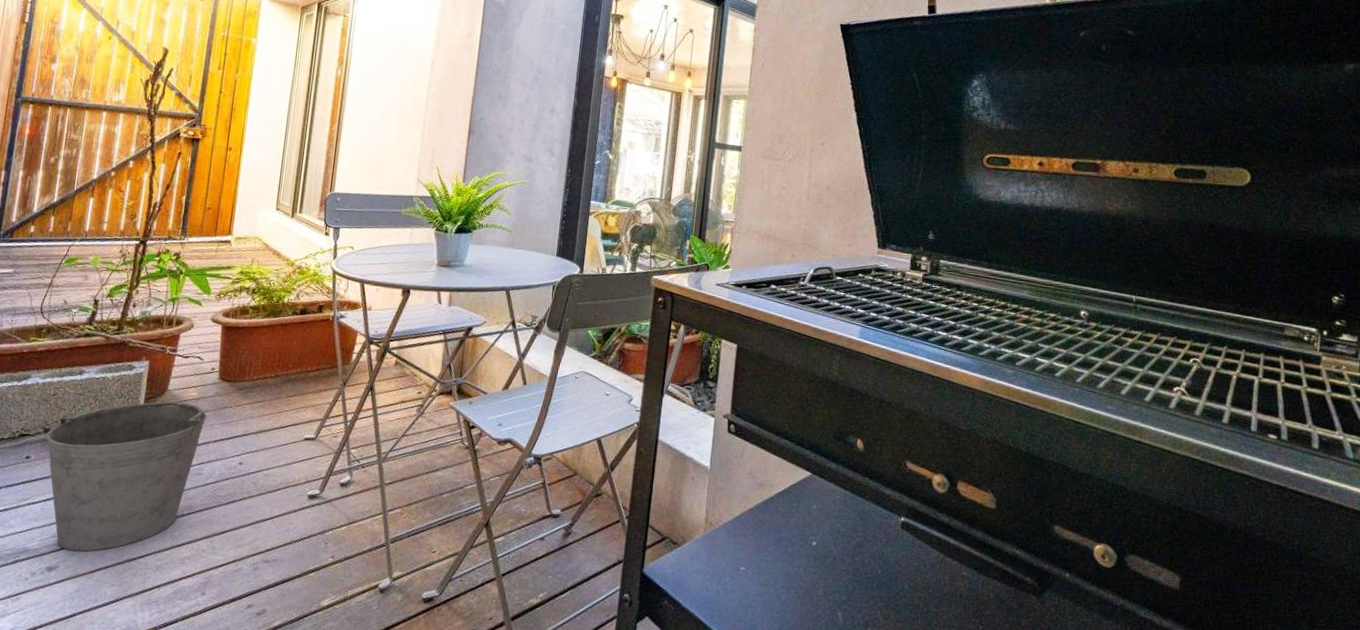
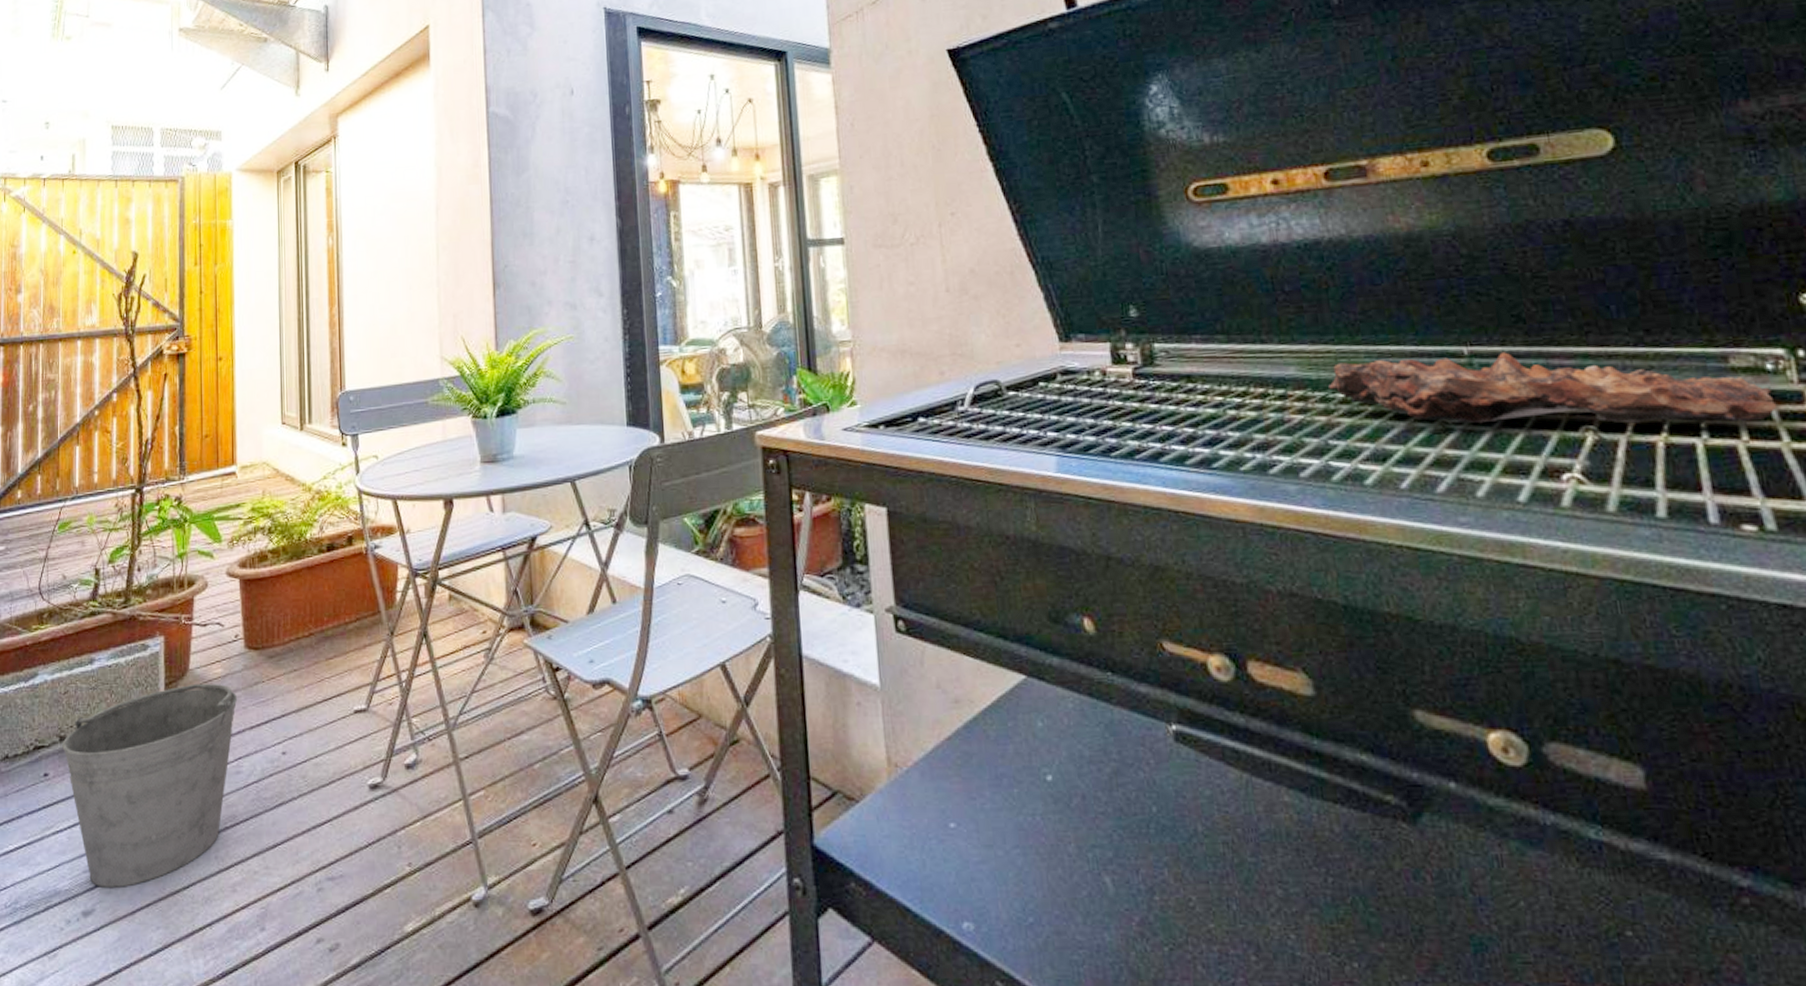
steak: none [1046,293,1305,371] -> present [1328,352,1778,425]

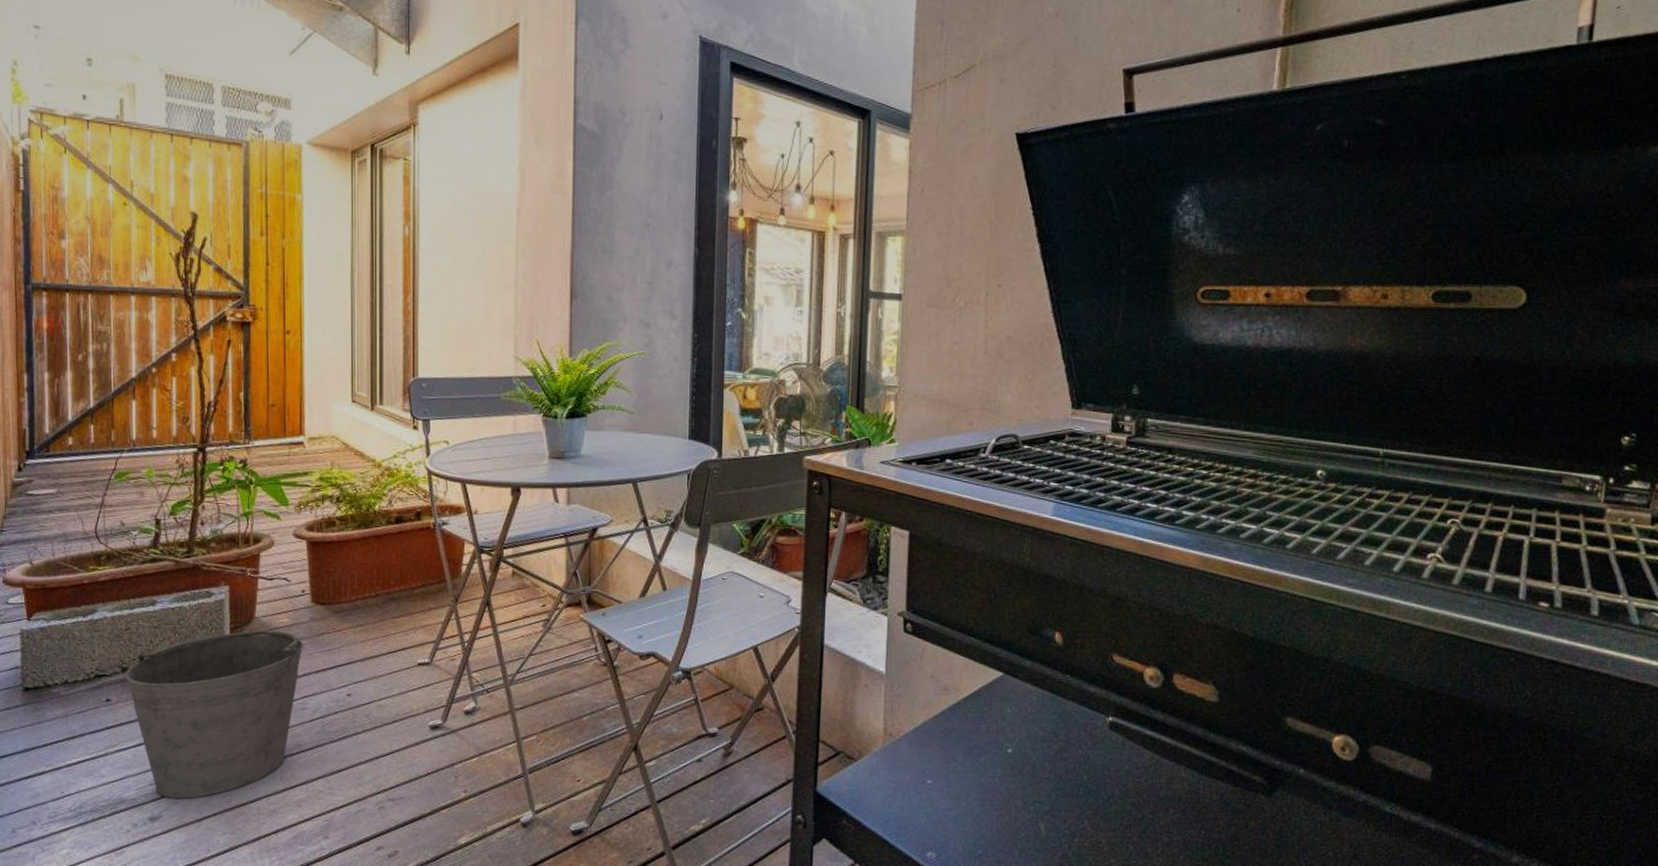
steak: present [1328,352,1778,425] -> none [1275,451,1586,528]

